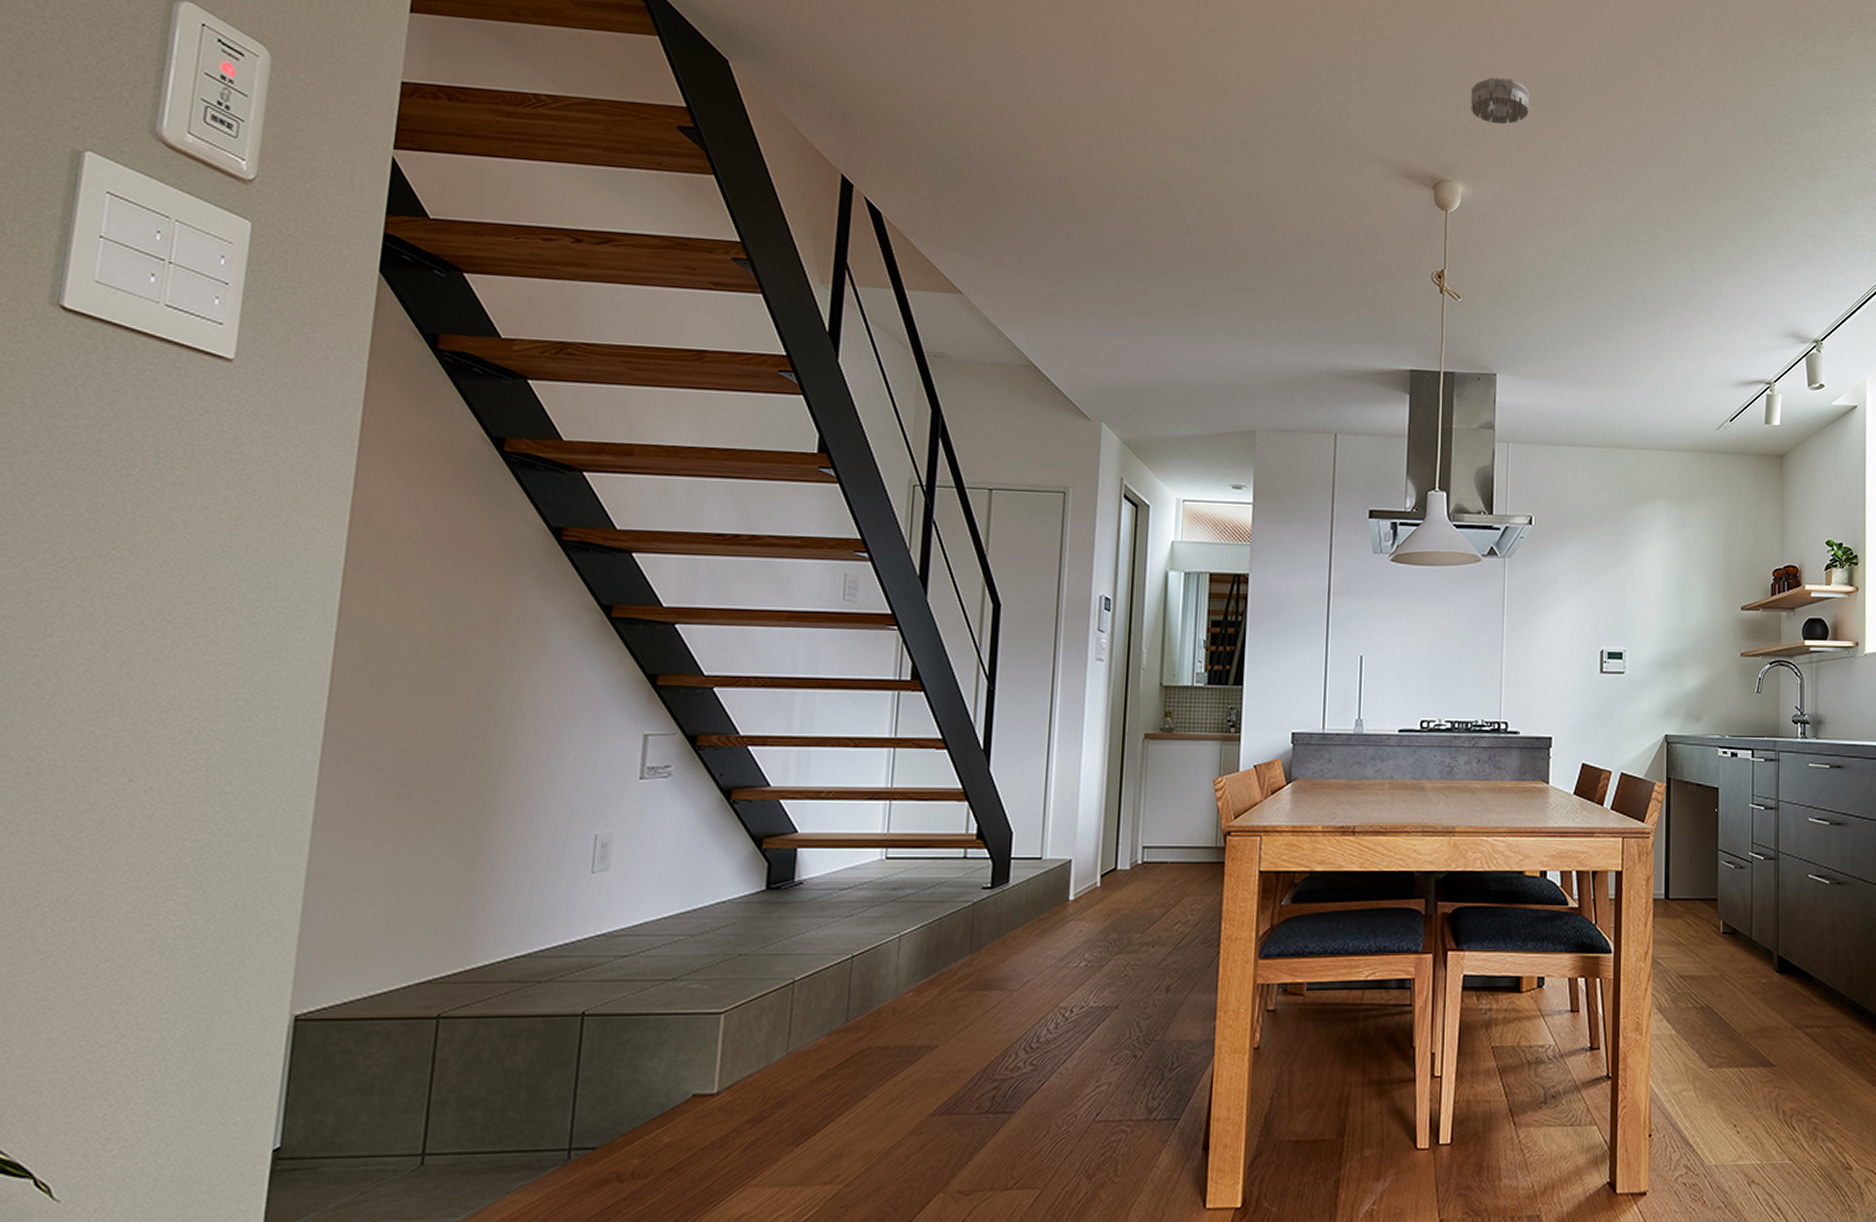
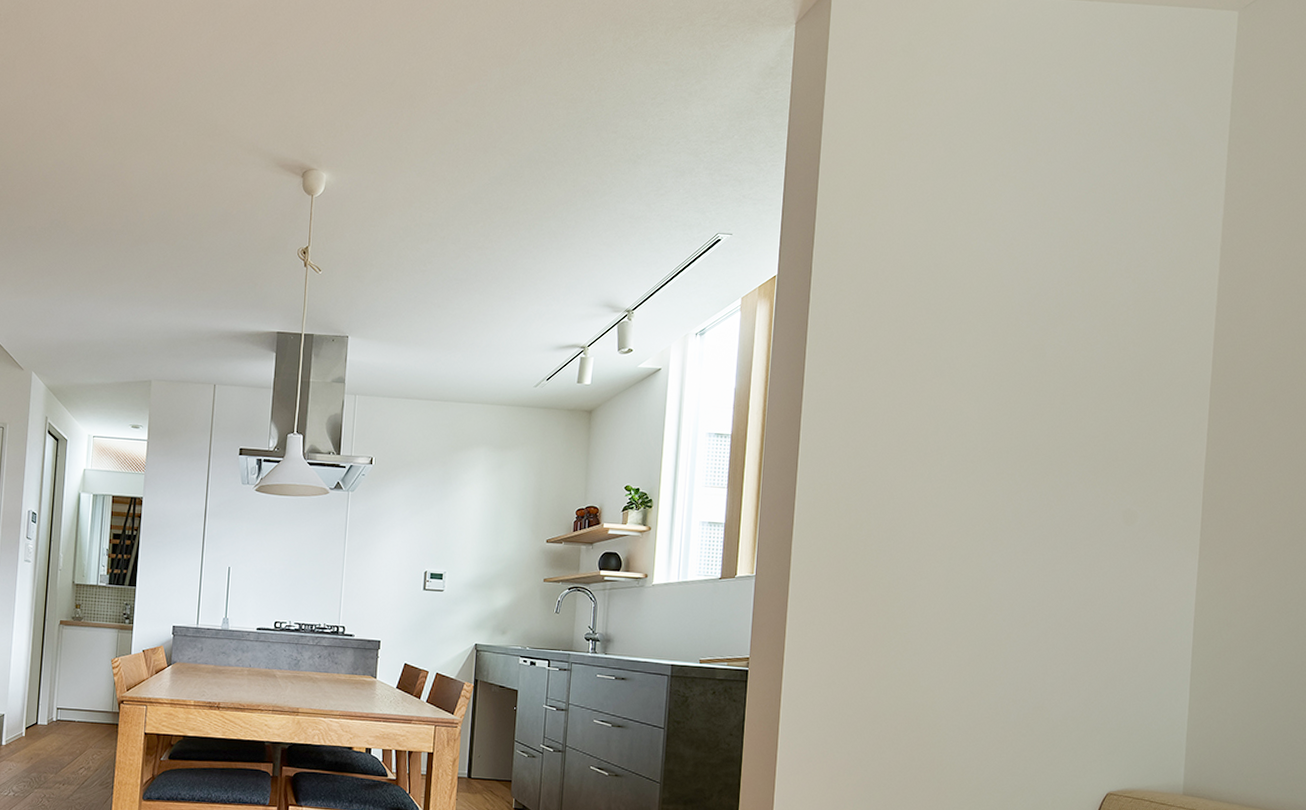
smoke detector: present [1471,77,1529,125] -> none [336,77,387,119]

